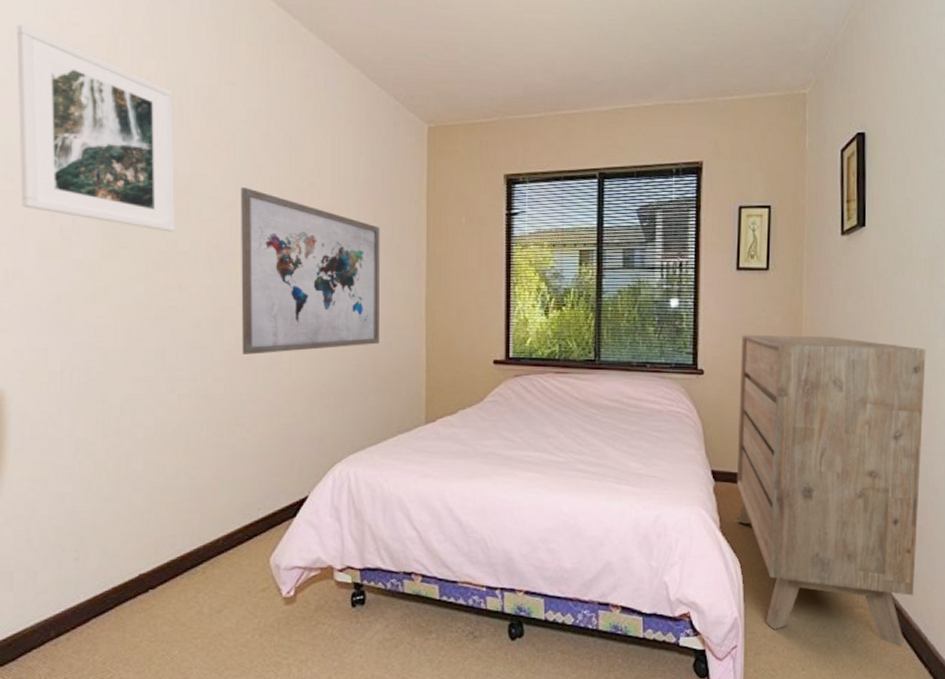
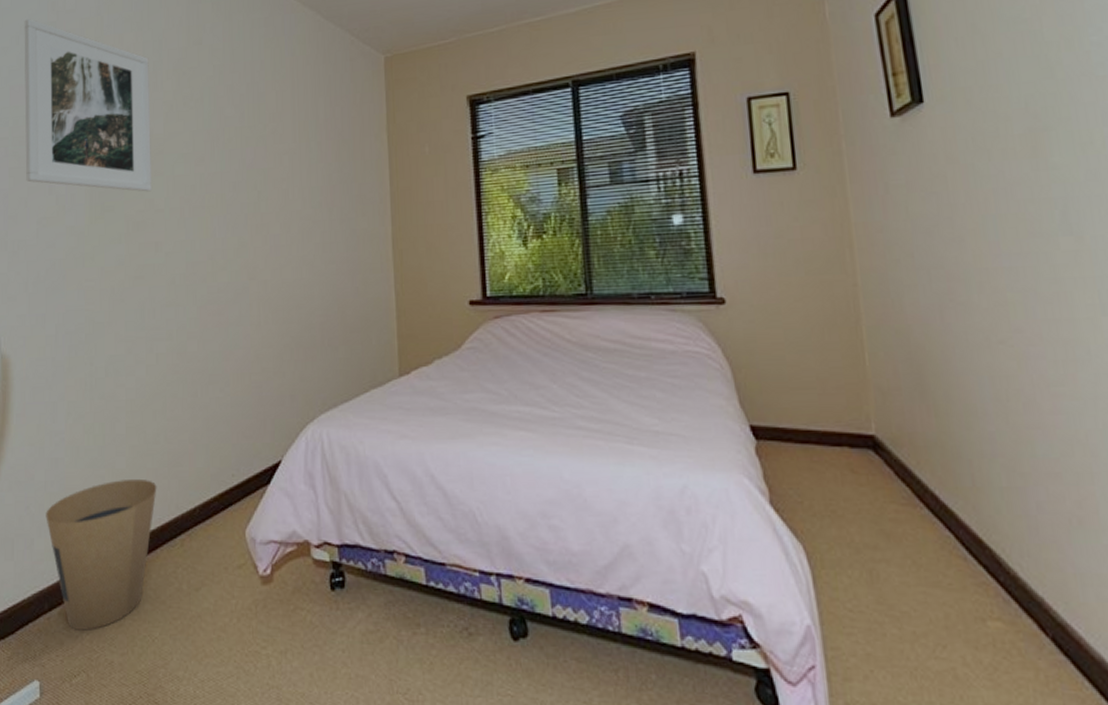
trash can: none [51,513,178,655] -> present [46,480,157,632]
wall art: present [241,187,380,355] -> none [209,140,346,309]
dresser: present [736,334,926,647] -> none [770,245,1083,684]

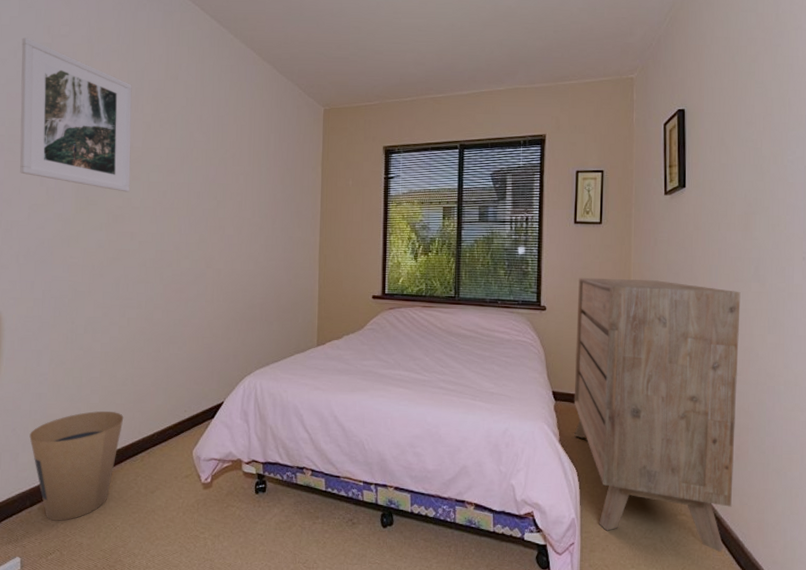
dresser: none [770,245,1083,684] -> present [574,277,741,552]

